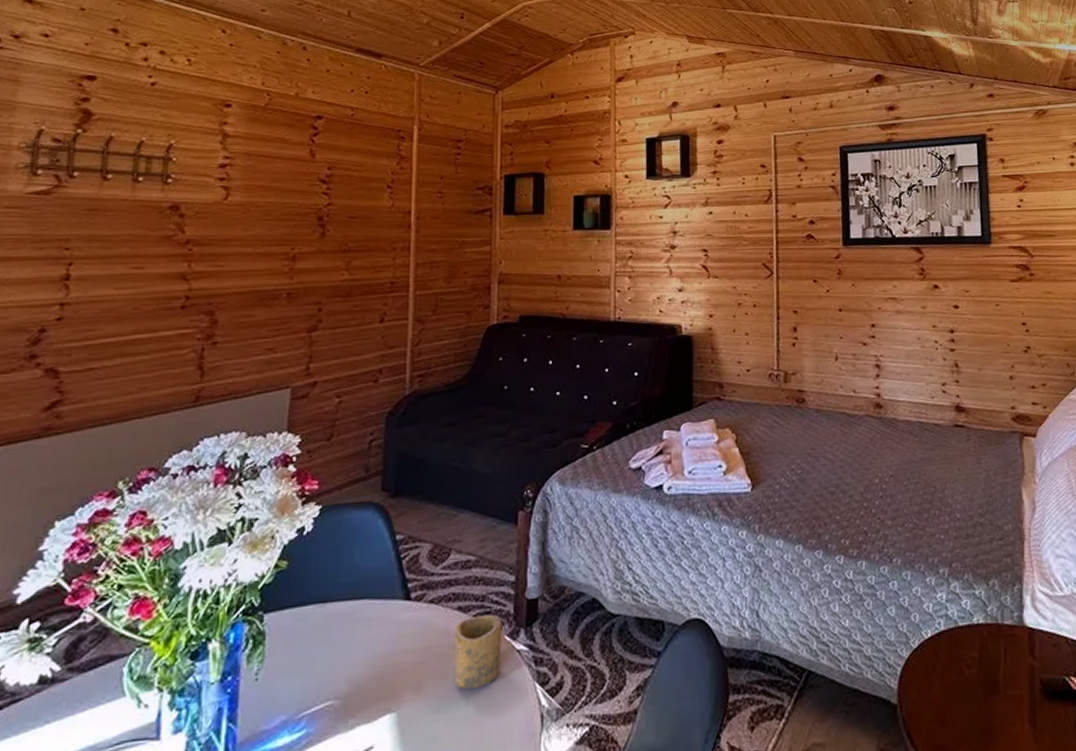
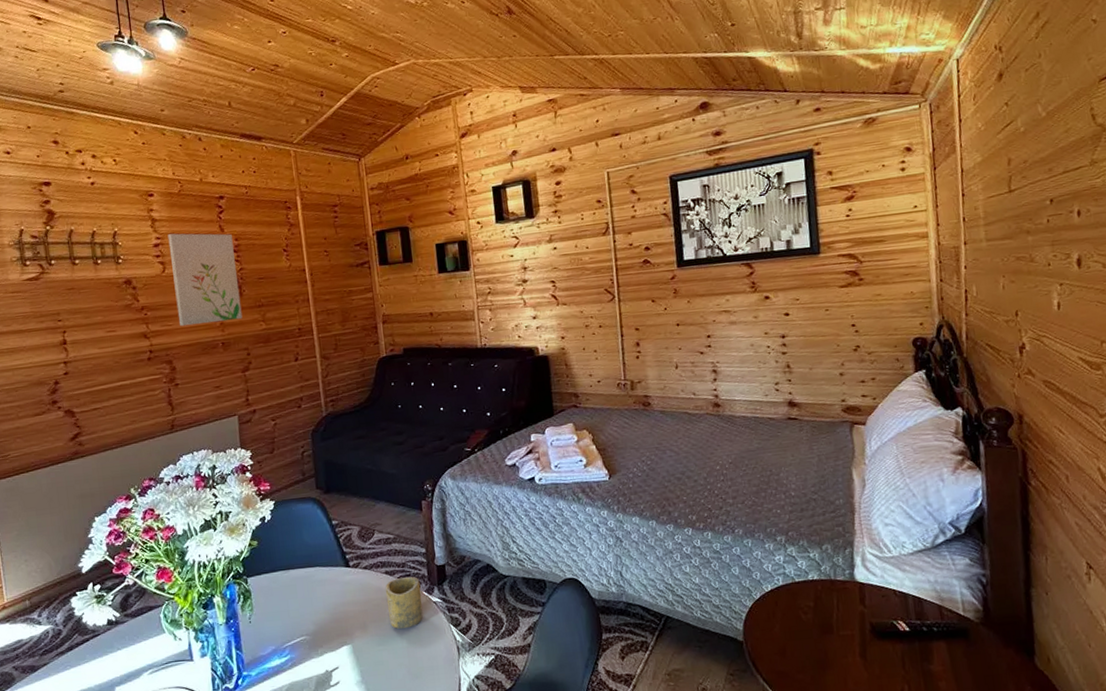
wall art: none [234,154,325,269] -> present [167,233,243,327]

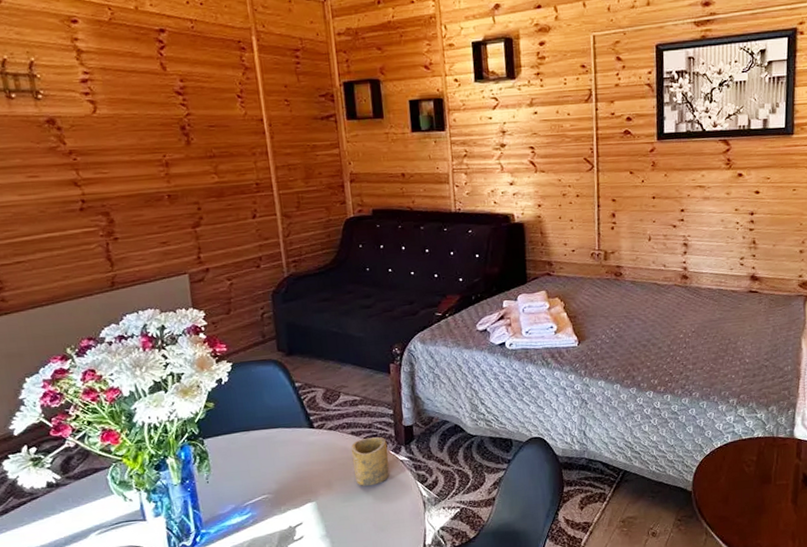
wall art: present [167,233,243,327] -> none [97,68,191,175]

